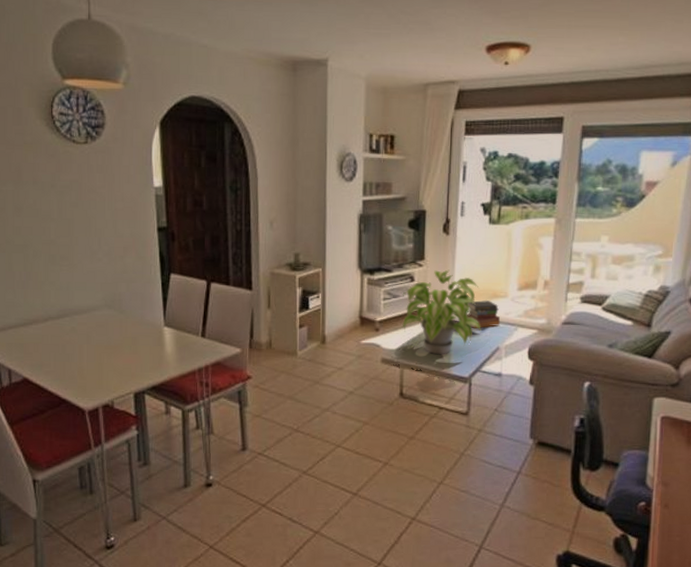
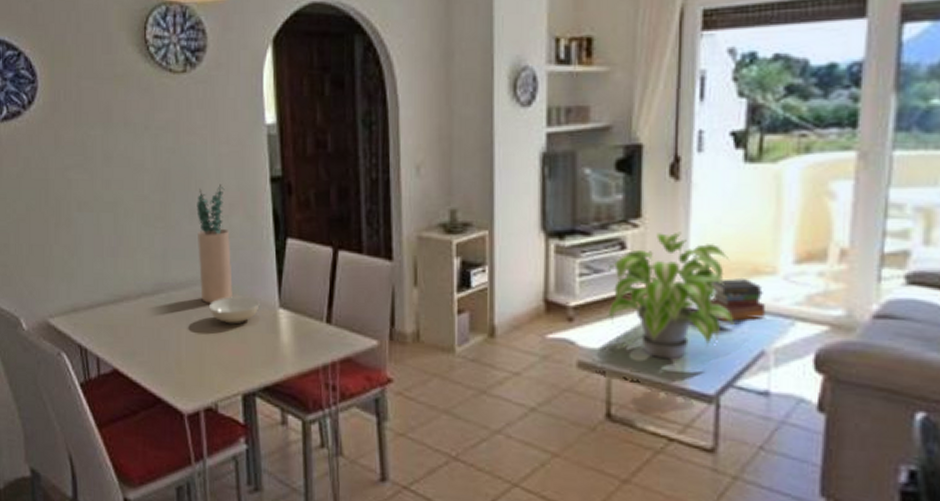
vase: none [96,232,126,325] -> present [196,184,233,305]
bowl: none [106,318,149,340] -> present [208,296,260,325]

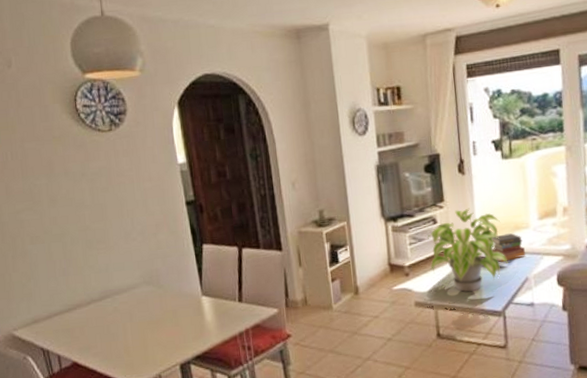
vase: present [196,184,233,305] -> none [129,211,165,301]
bowl: present [208,296,260,325] -> none [146,291,187,314]

